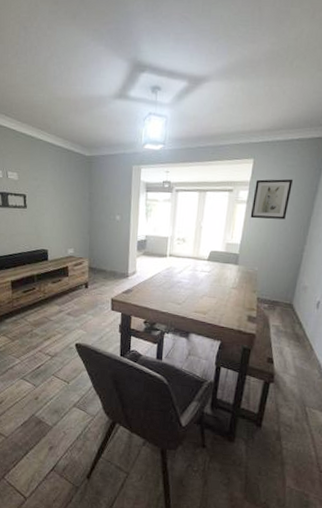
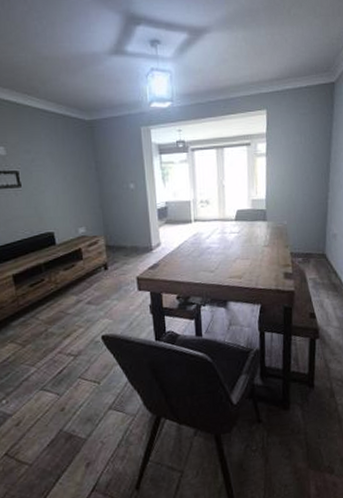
wall art: present [250,179,294,220] -> none [271,127,308,171]

